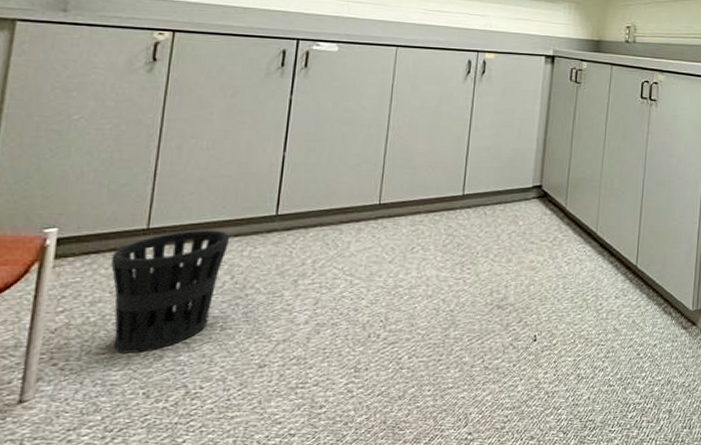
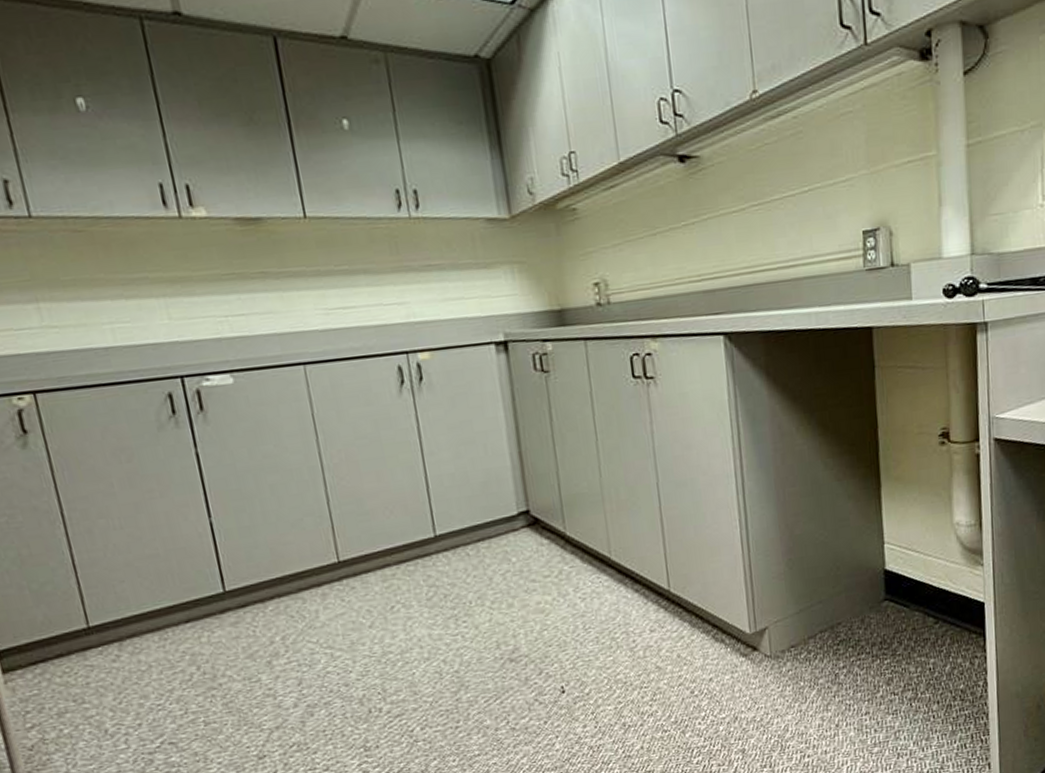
wastebasket: present [111,230,230,353] -> none [61,618,189,762]

